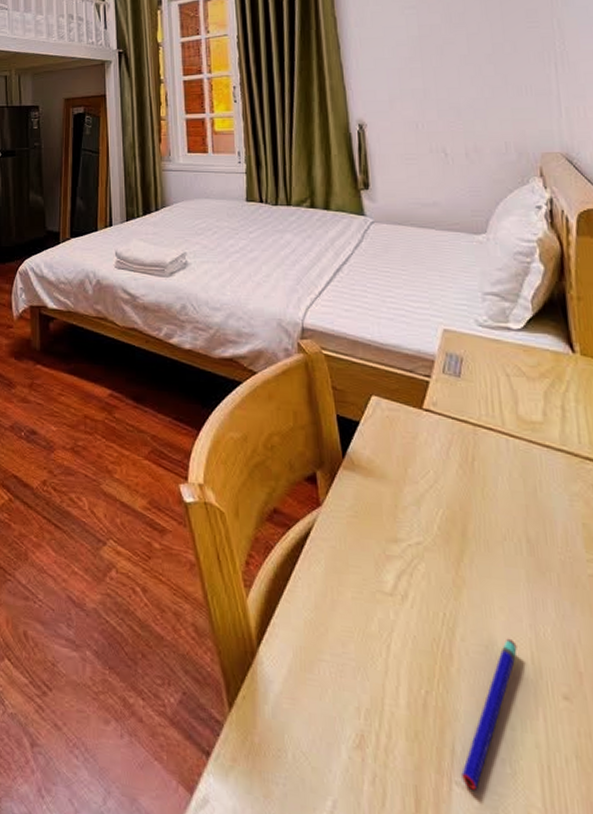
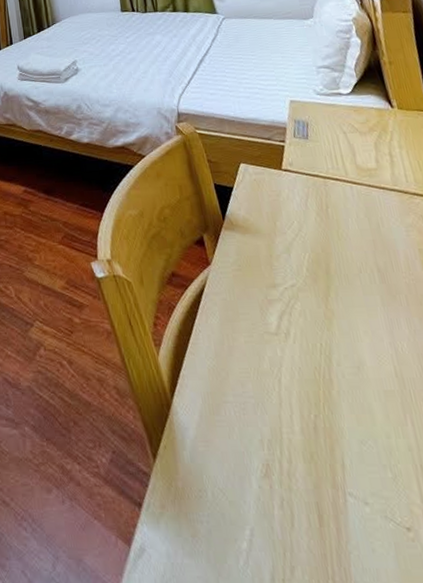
pen: present [461,638,517,790] -> none [352,357,383,498]

